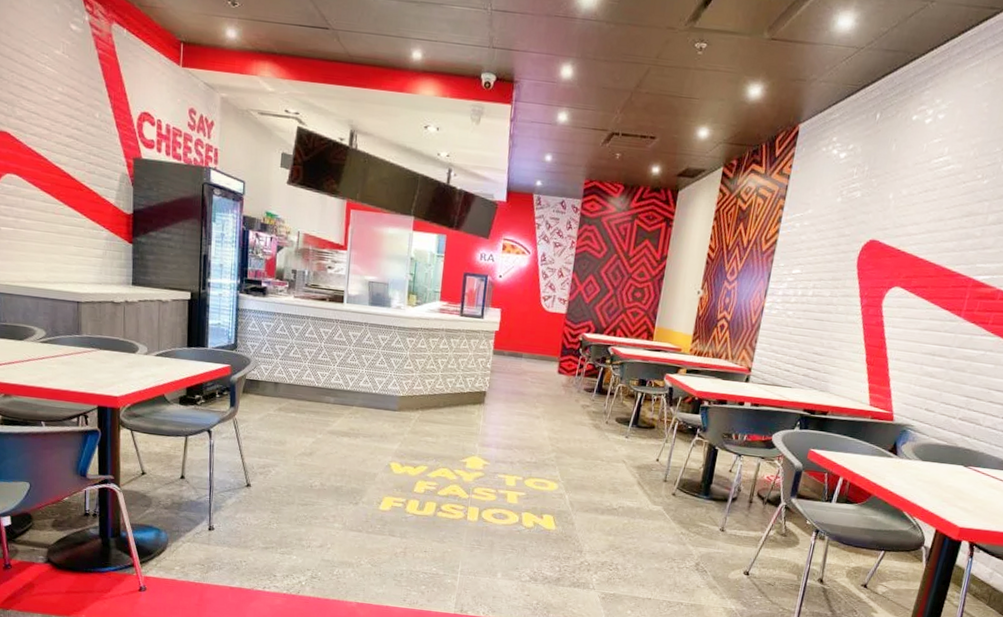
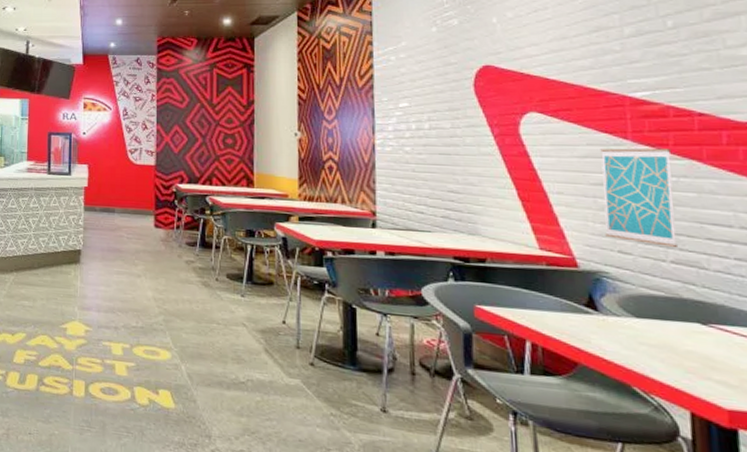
wall art: none [920,323,989,408] -> present [600,148,677,248]

